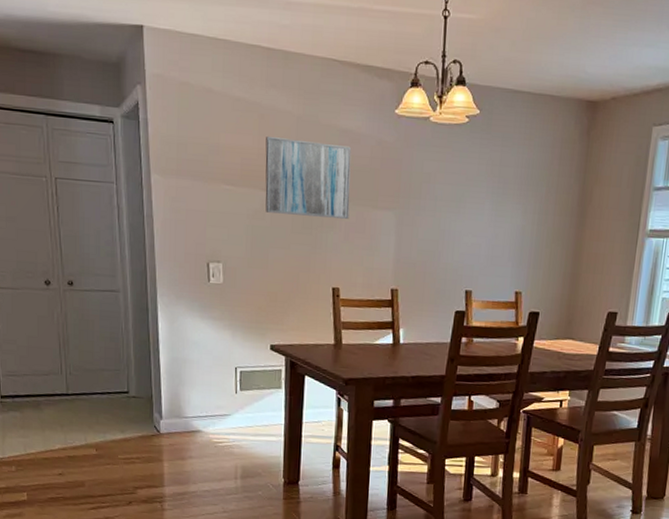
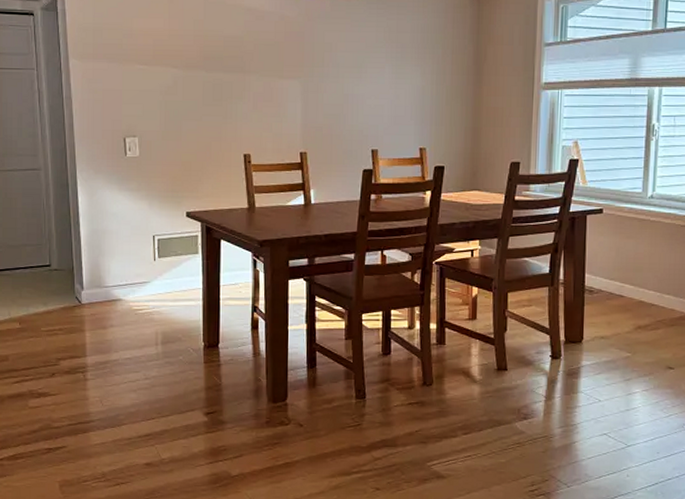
wall art: present [265,135,352,219] -> none [176,18,257,89]

